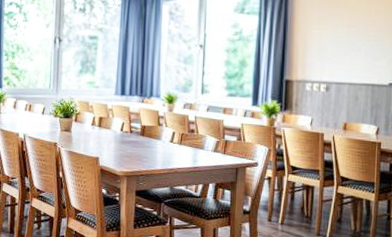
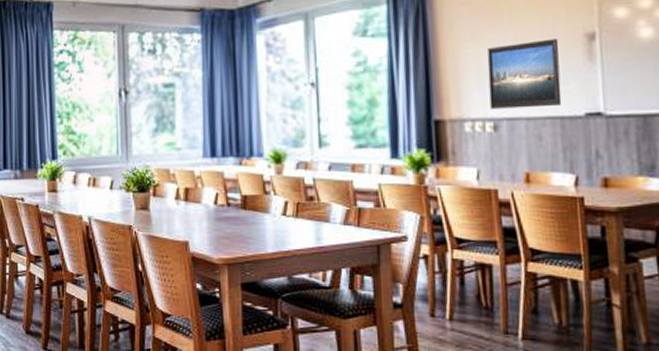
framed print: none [325,27,377,77] -> present [486,39,562,109]

